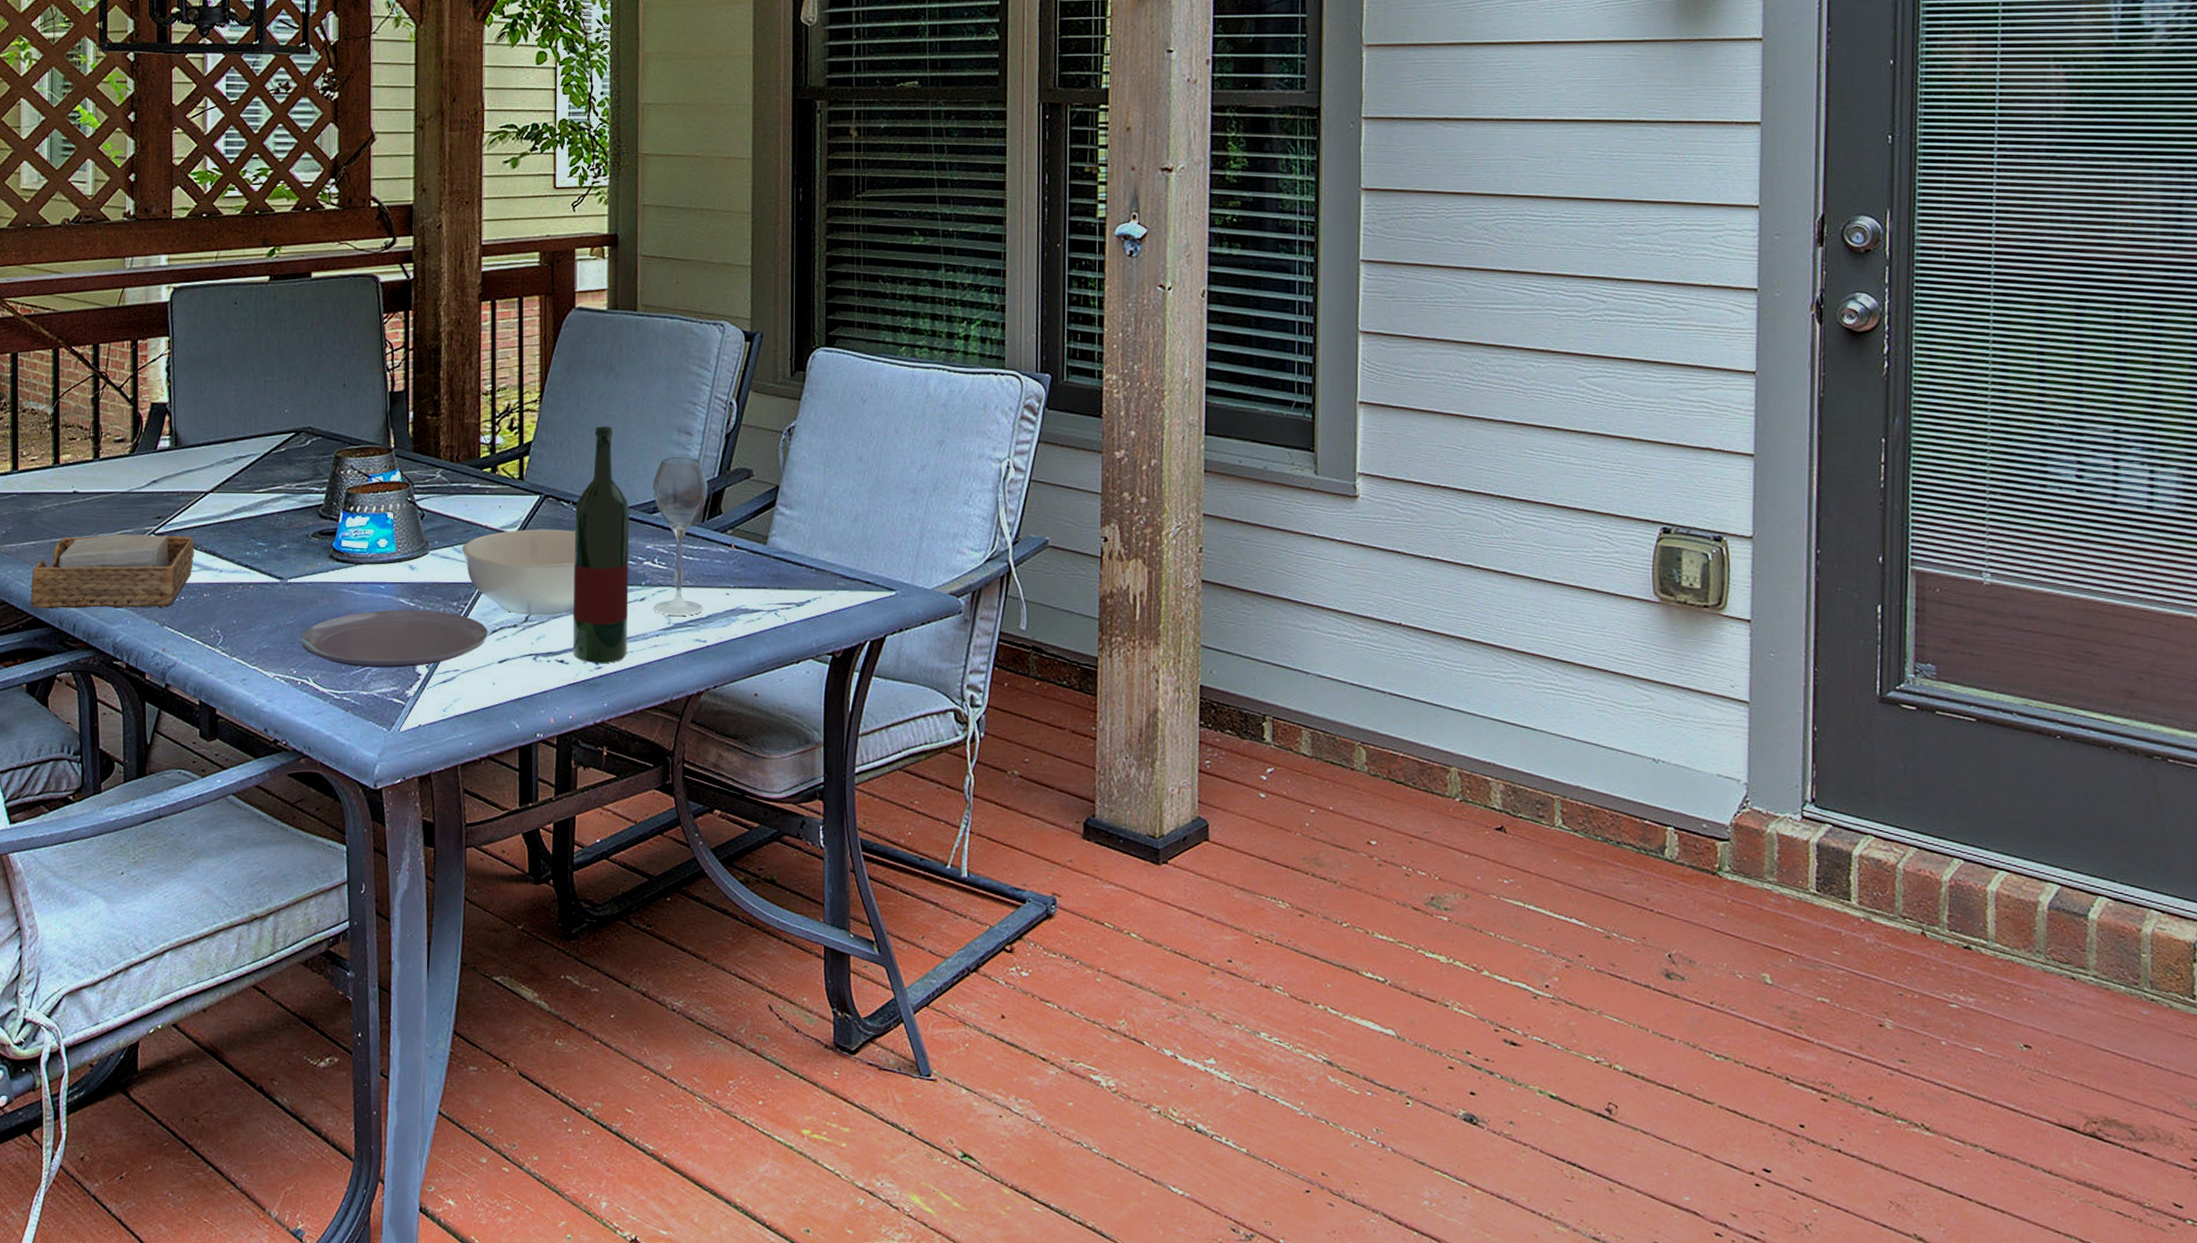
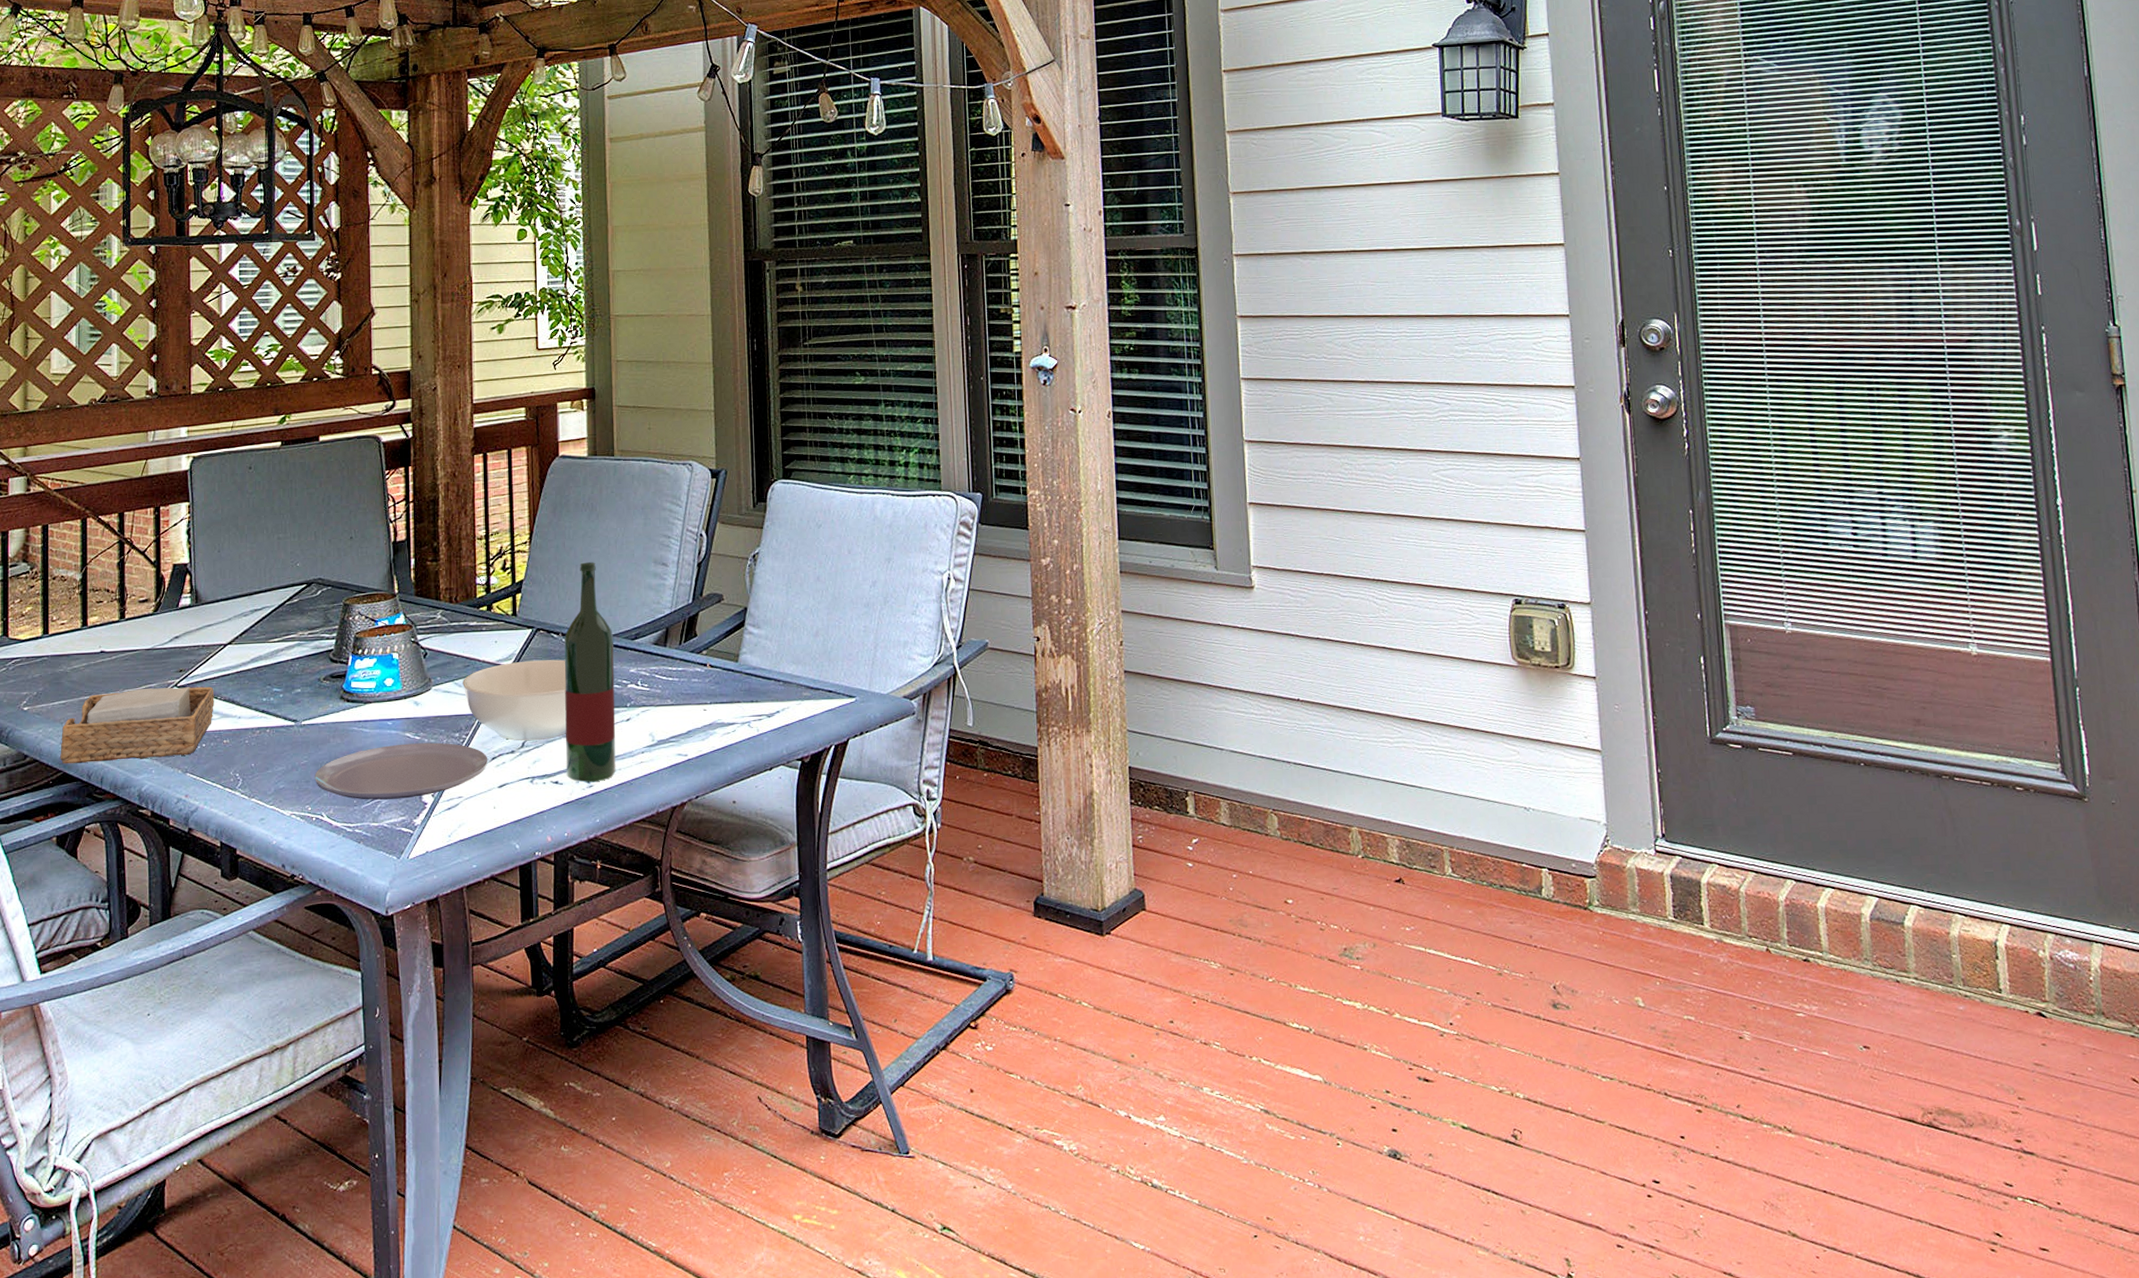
wineglass: present [653,457,708,616] -> none [634,586,684,733]

